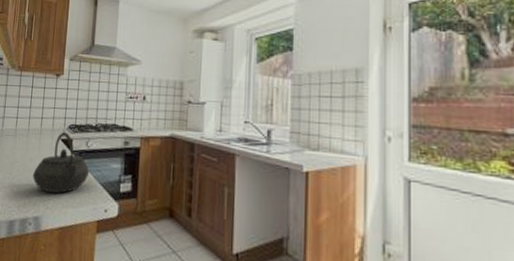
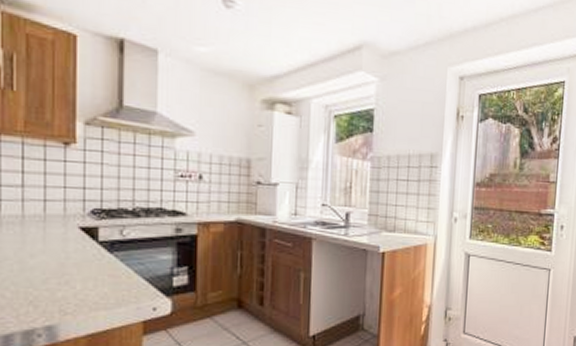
kettle: present [33,132,90,194] -> none [38,218,128,294]

